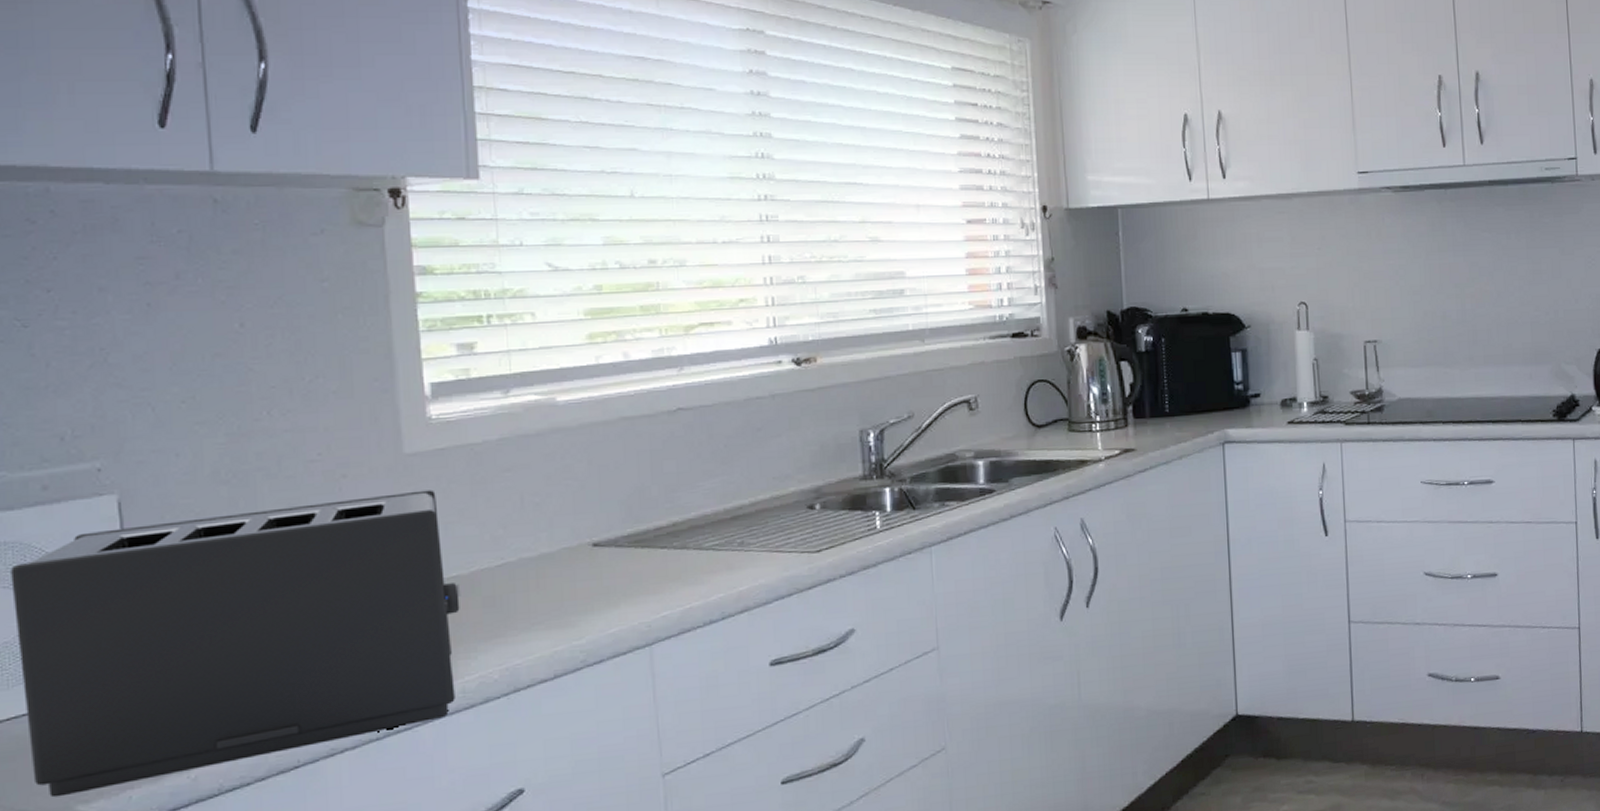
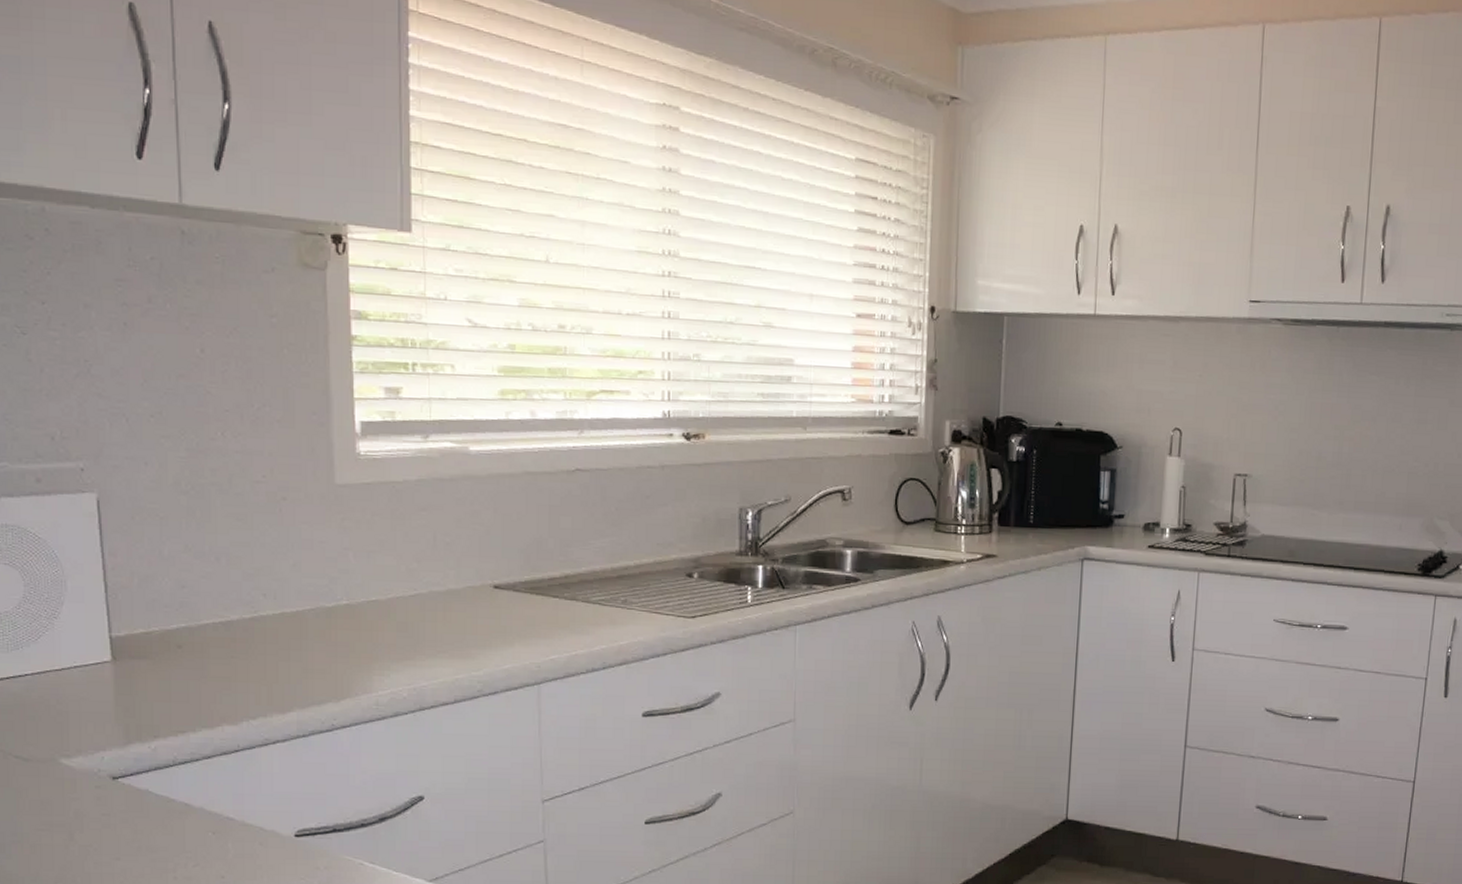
toaster: present [11,490,461,798] -> none [10,519,379,749]

